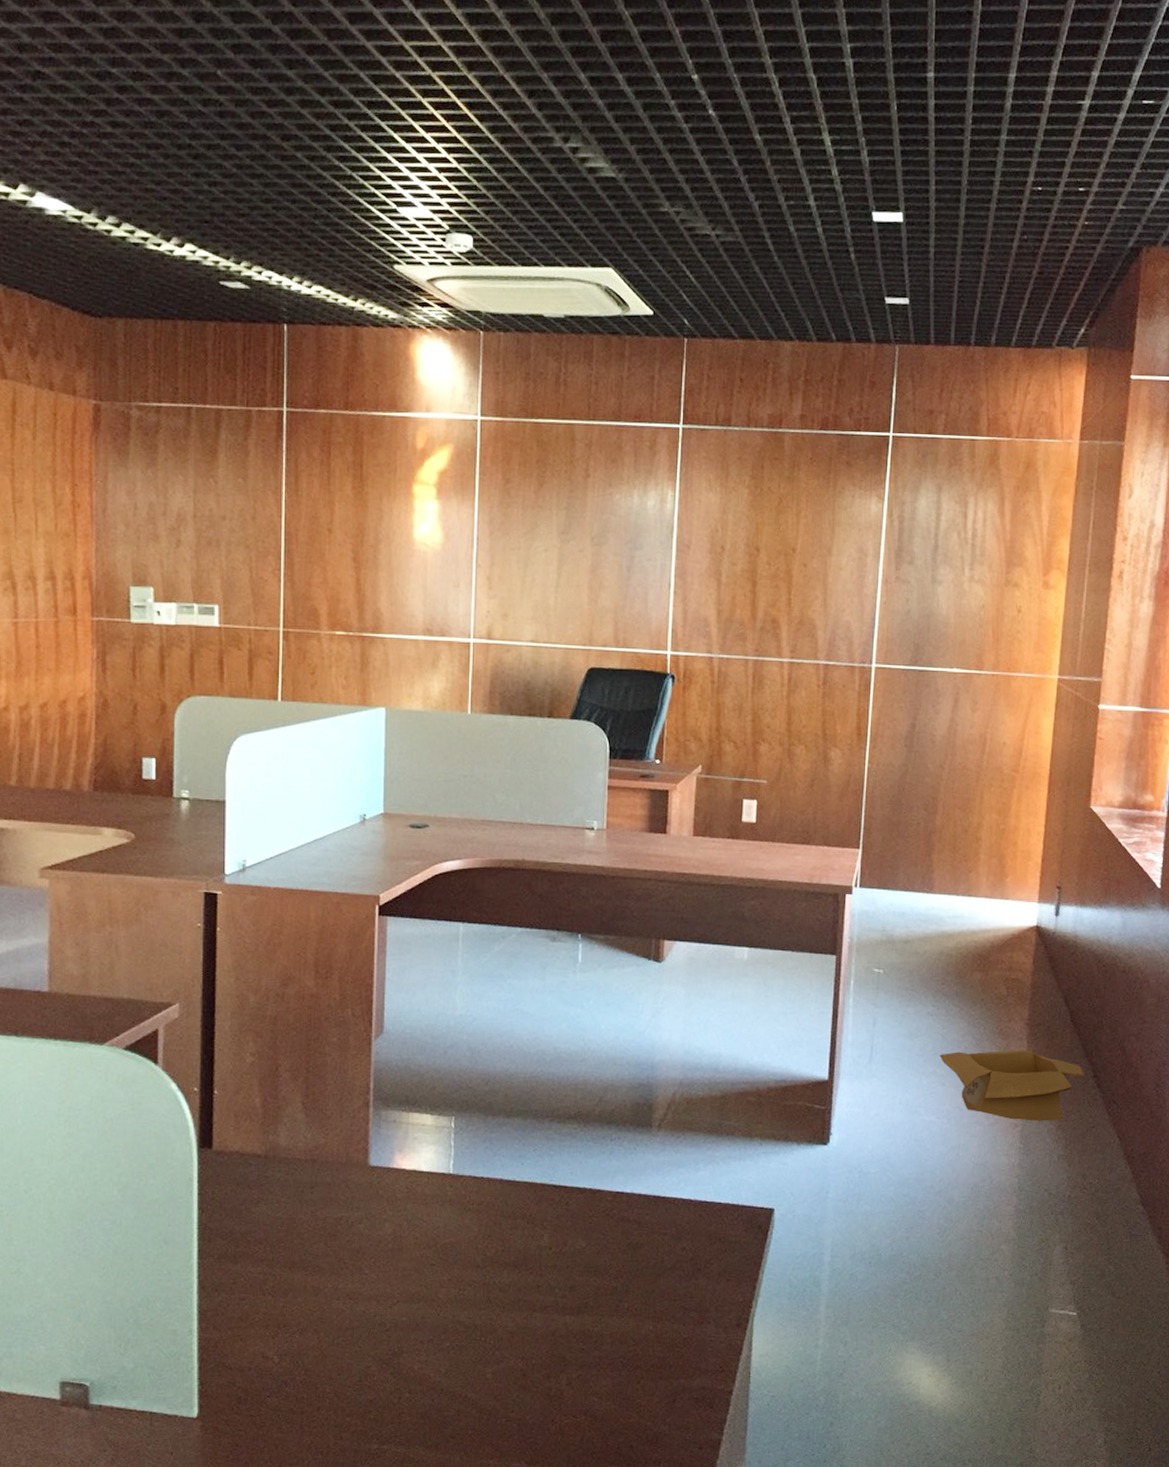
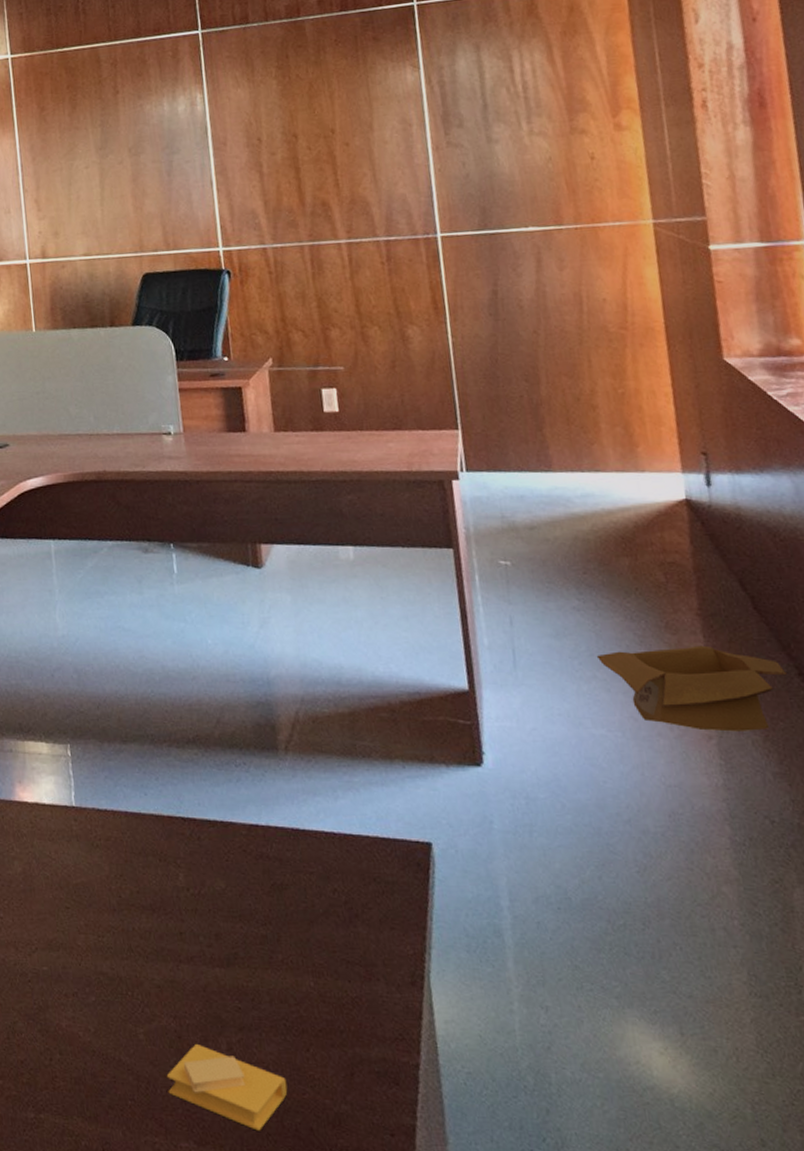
sticky notes: none [507,1380,616,1450] -> present [166,1043,288,1131]

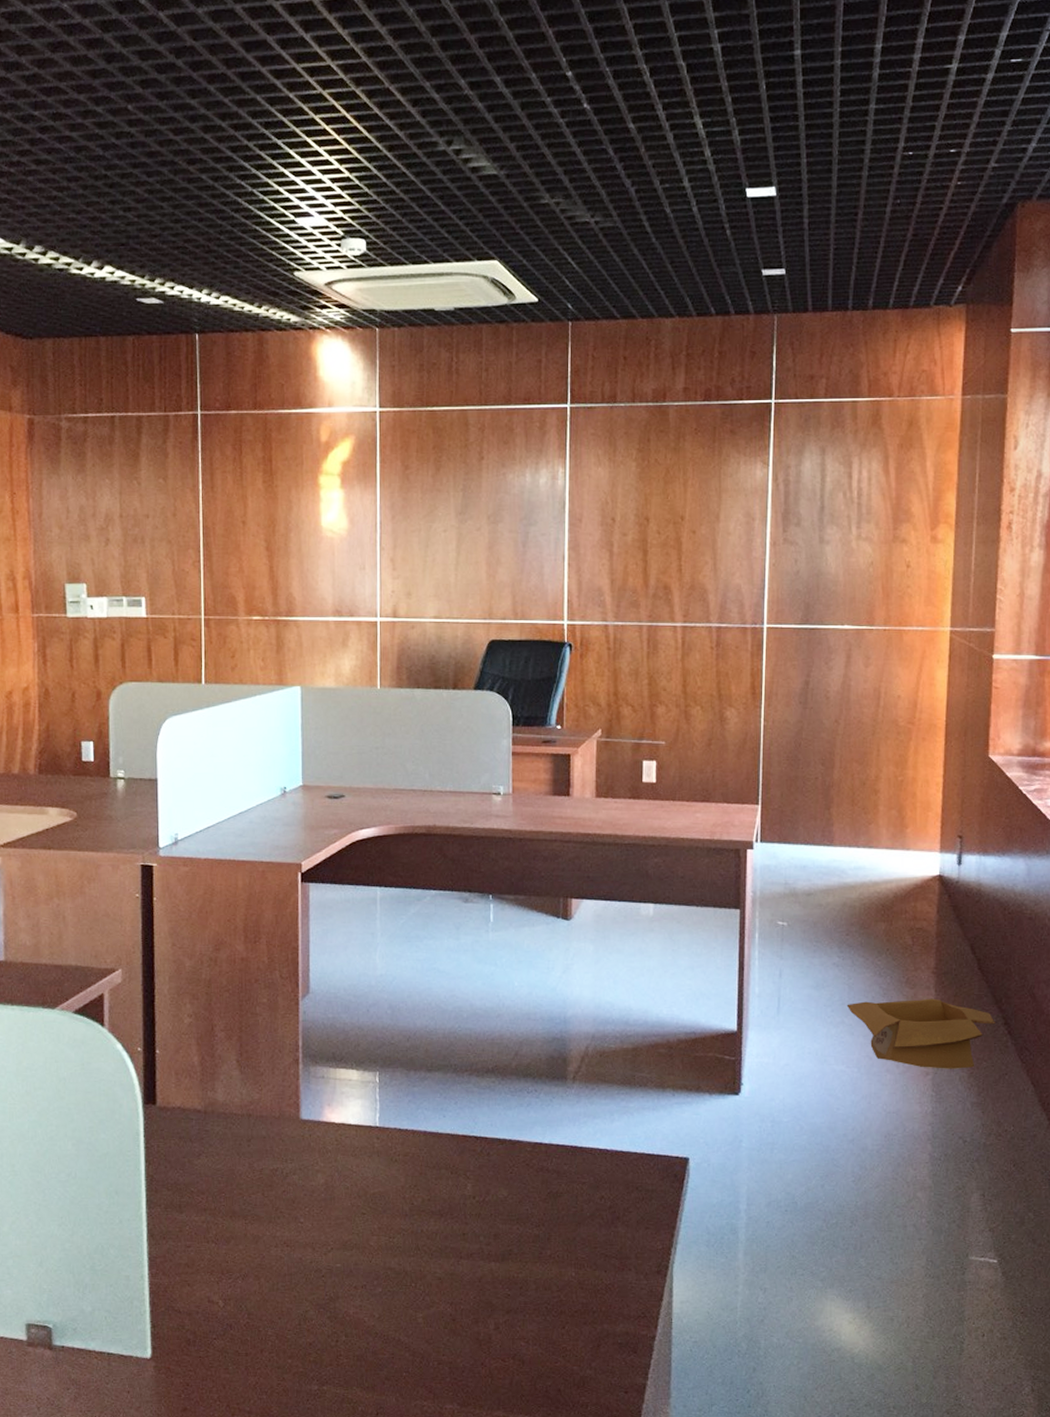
sticky notes: present [166,1043,288,1131] -> none [439,1324,543,1393]

